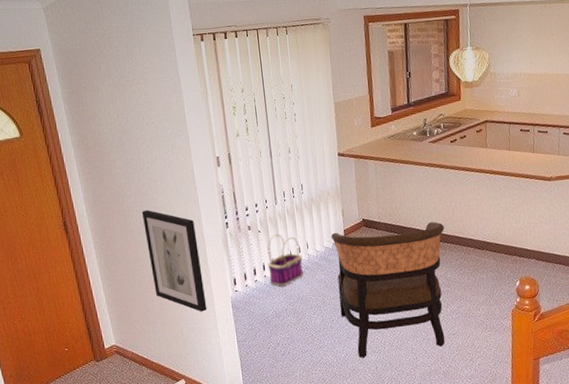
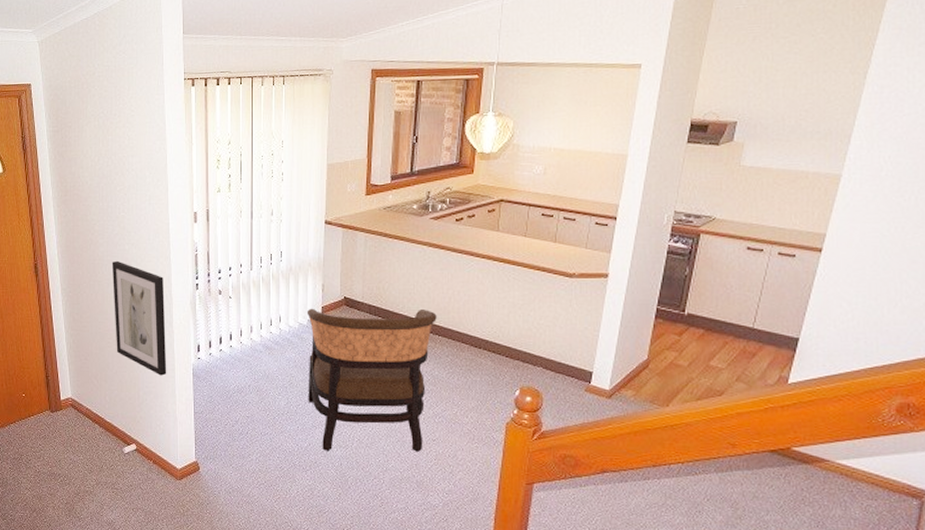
basket: present [267,234,303,287] -> none [235,302,273,360]

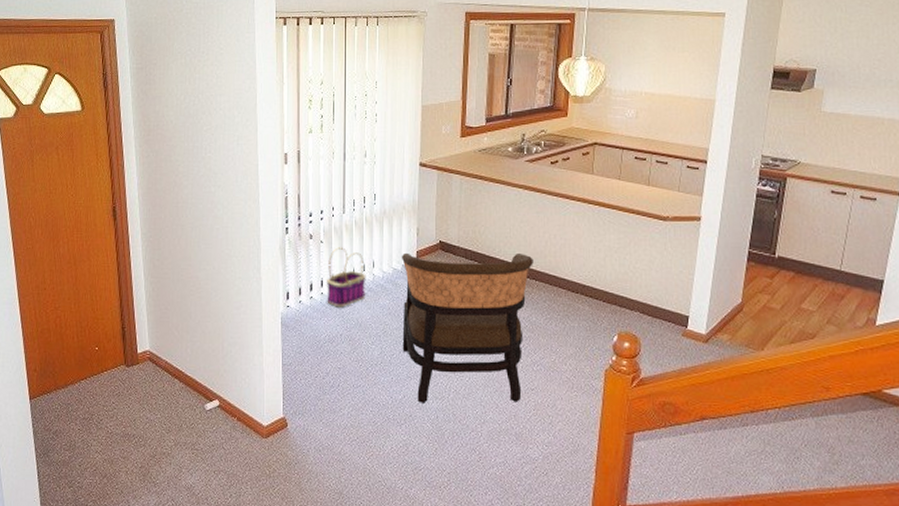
wall art: present [111,260,167,376] -> none [196,203,254,326]
basket: none [235,302,273,360] -> present [327,247,366,307]

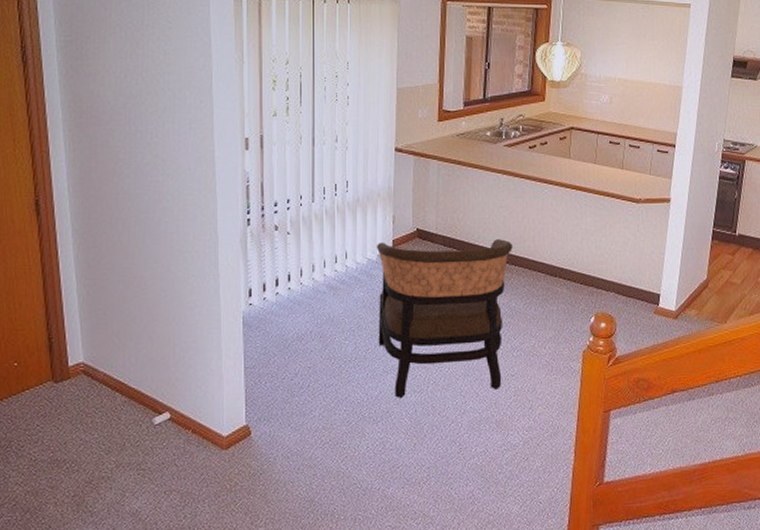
basket: present [327,247,366,307] -> none [295,238,338,303]

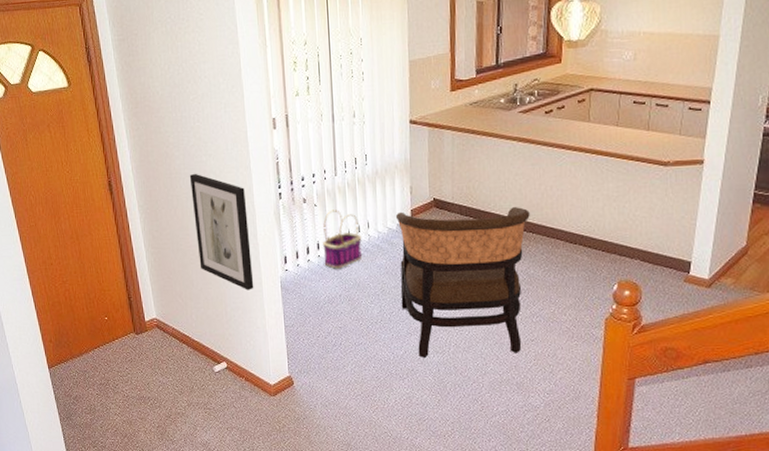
wall art: none [140,194,211,328] -> present [189,173,254,290]
basket: none [295,238,338,303] -> present [323,209,362,269]

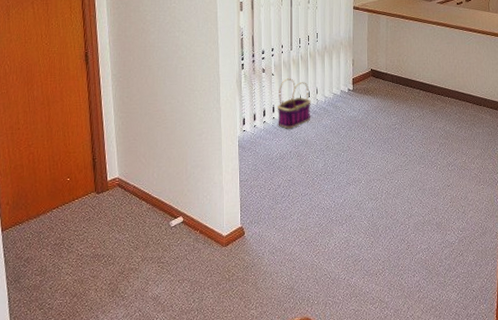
wall art: present [189,173,254,290] -> none [162,46,214,150]
armchair: present [395,207,530,358] -> none [339,76,446,205]

